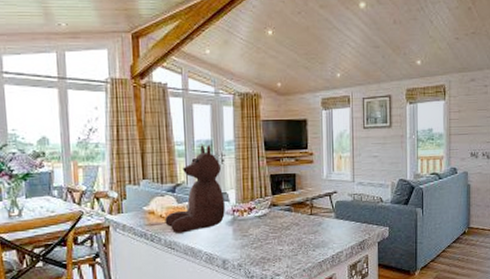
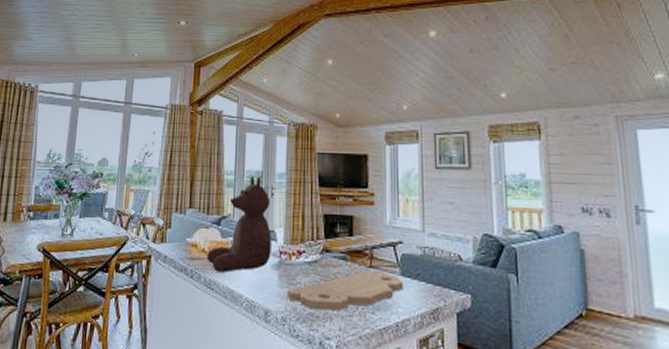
cutting board: none [241,217,338,254] -> present [287,269,404,311]

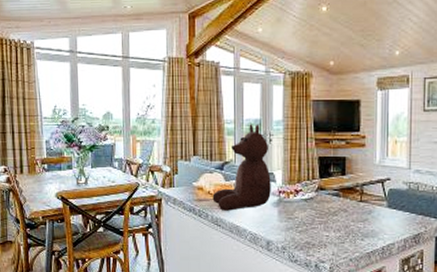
cutting board: present [287,269,404,311] -> none [286,203,390,239]

